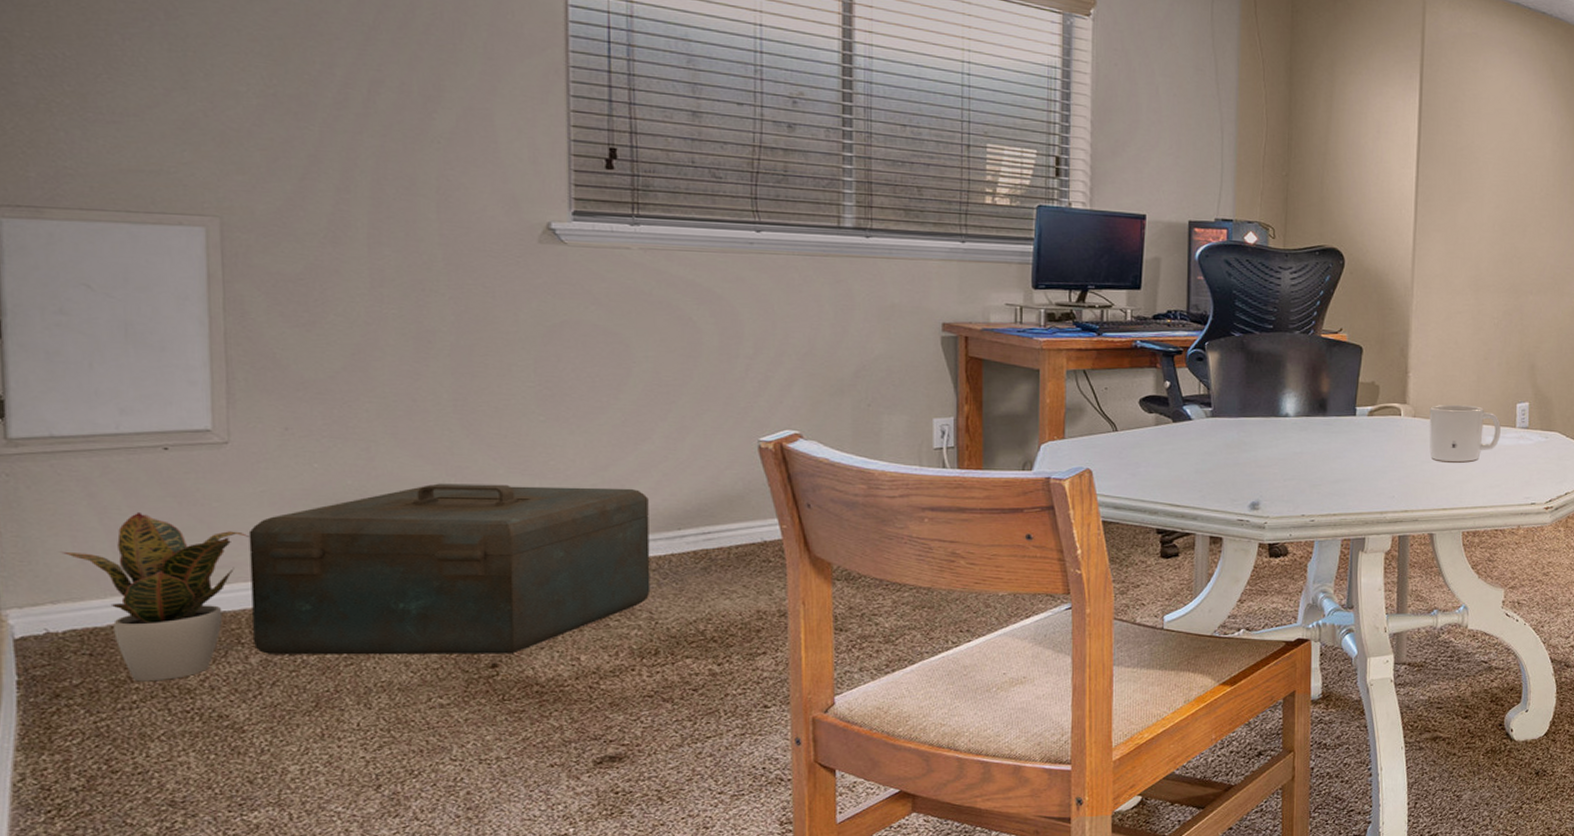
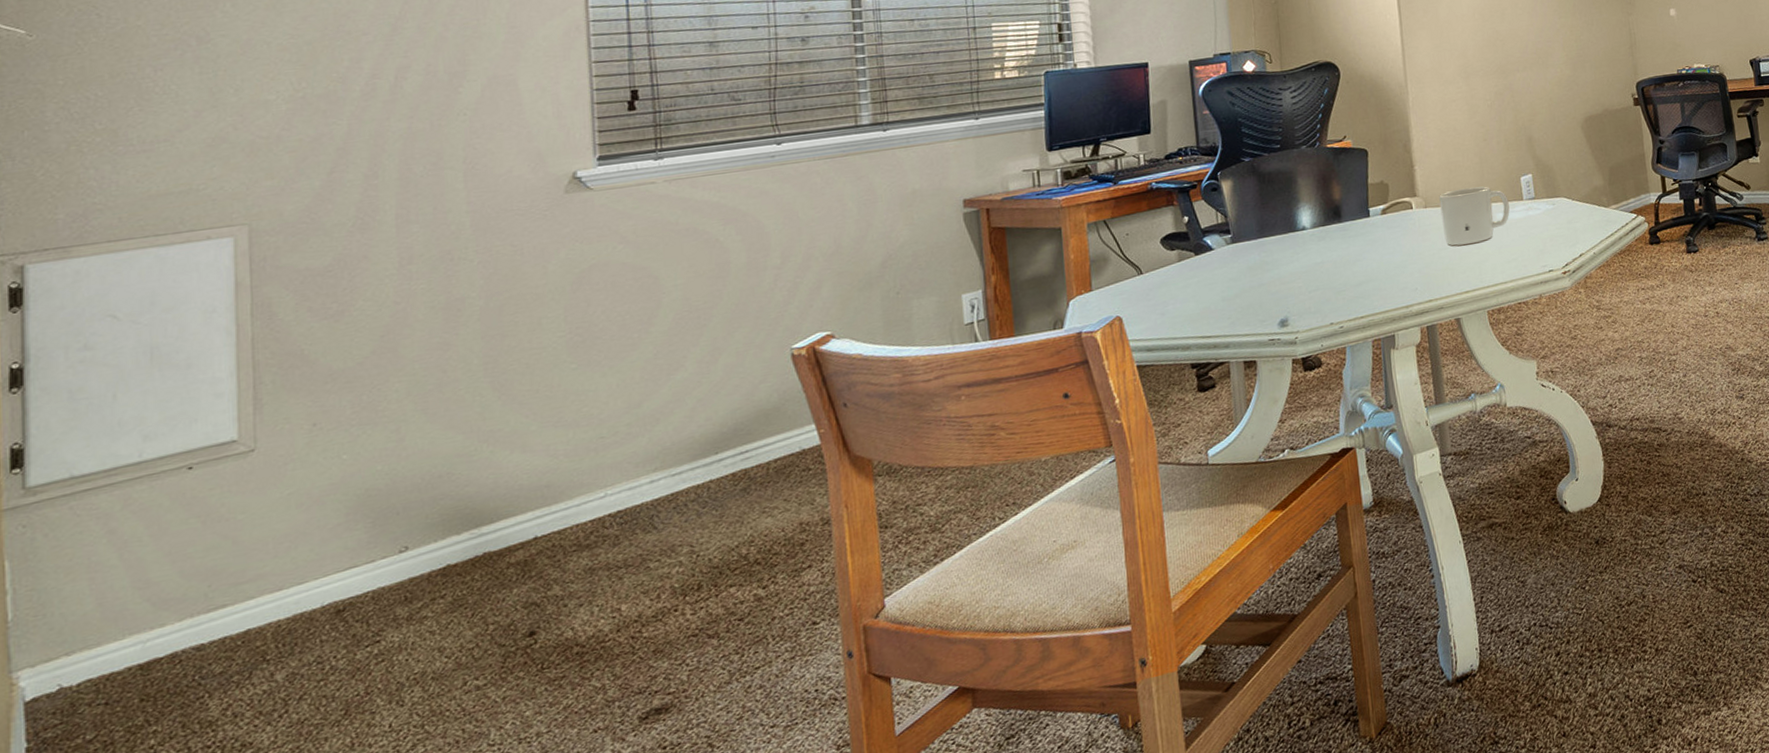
potted plant: present [61,511,250,682] -> none [78,539,277,724]
storage box: present [248,483,651,655] -> none [275,420,690,667]

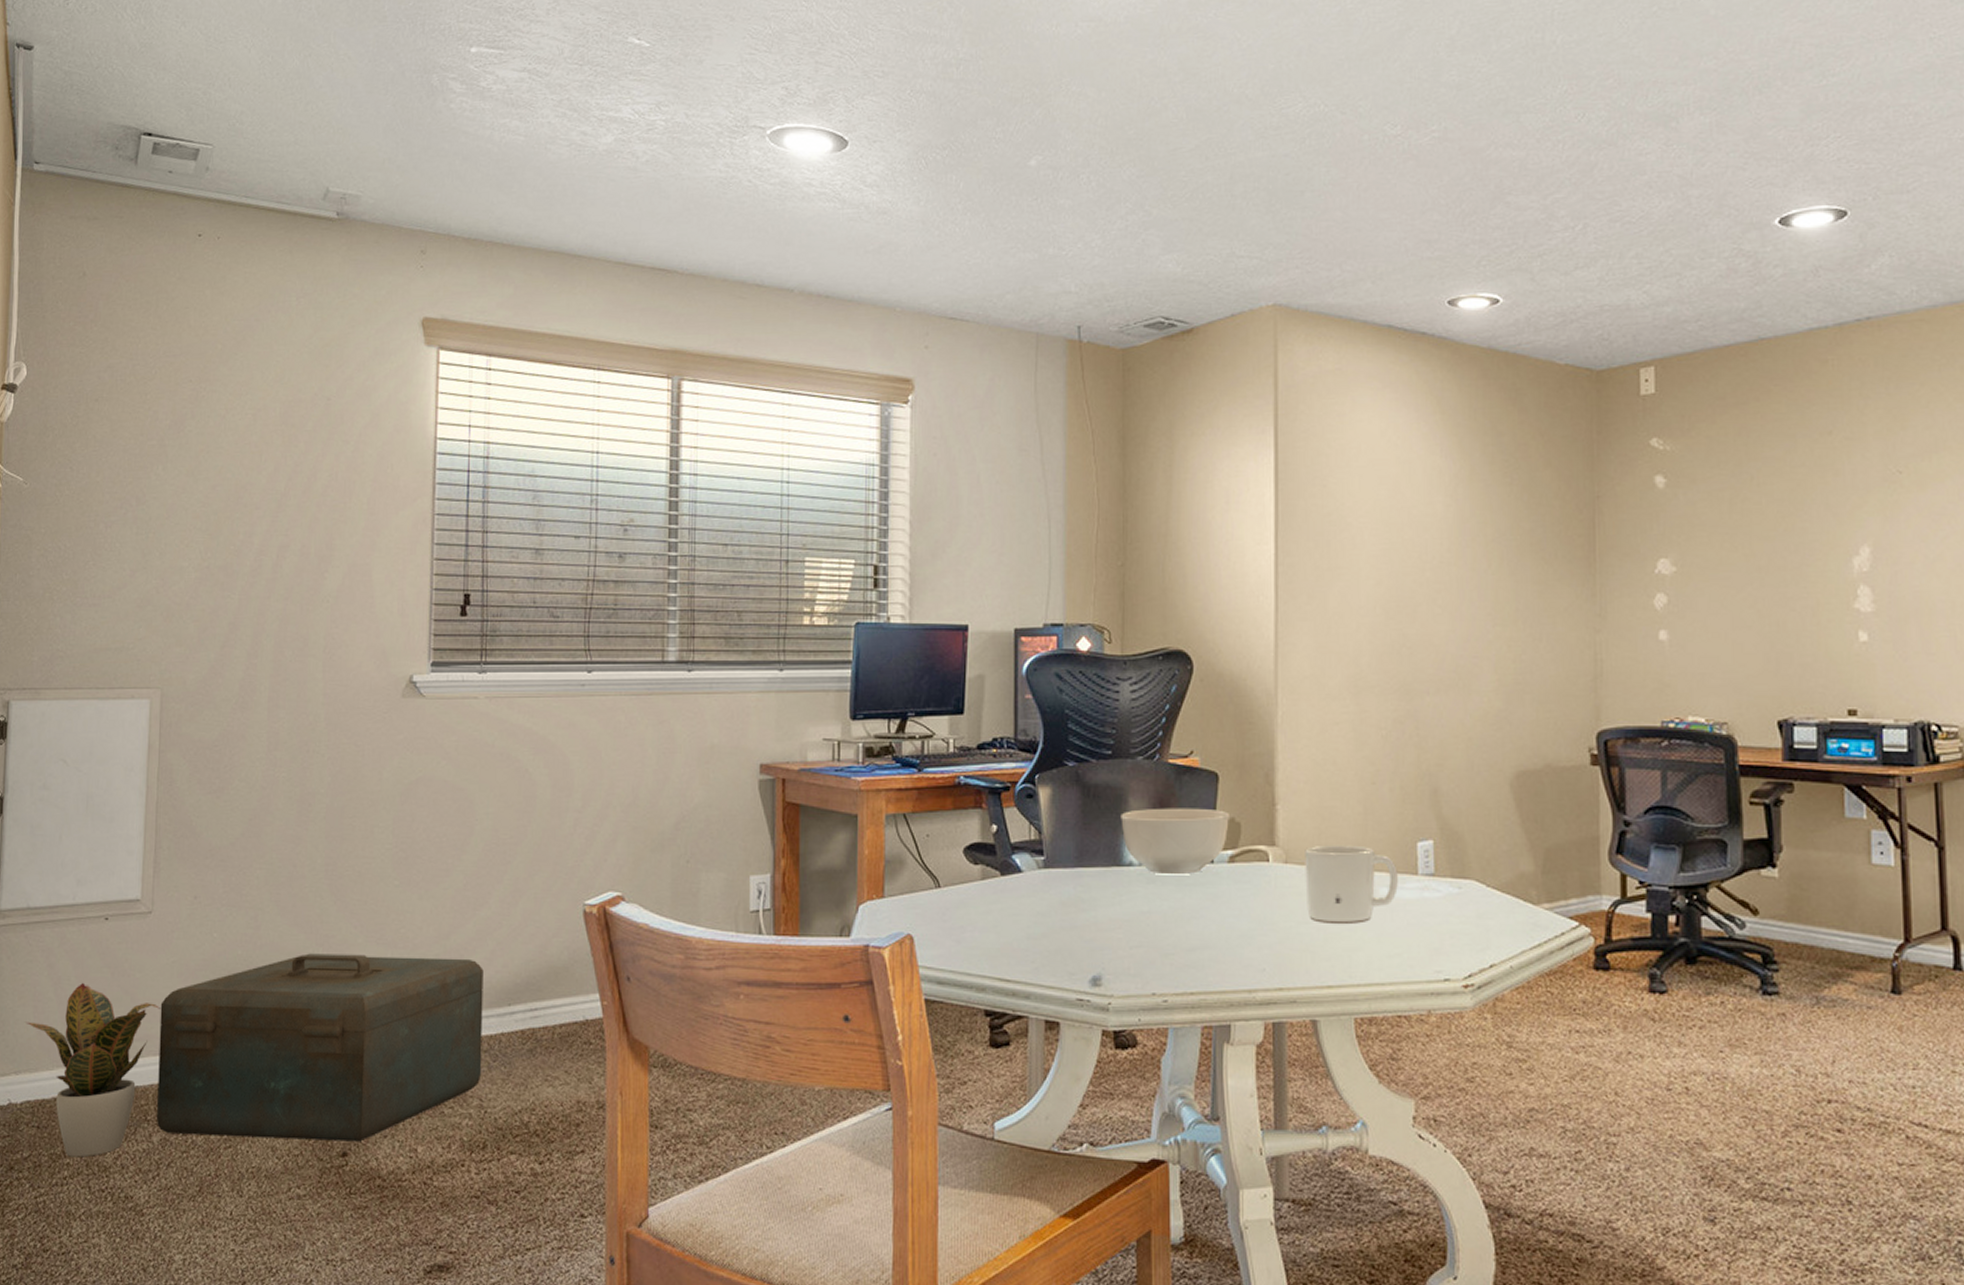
potted plant: none [78,539,277,724] -> present [26,982,162,1158]
storage box: none [275,420,690,667] -> present [157,953,484,1142]
bowl: none [1292,176,1379,233] -> present [1121,808,1229,875]

